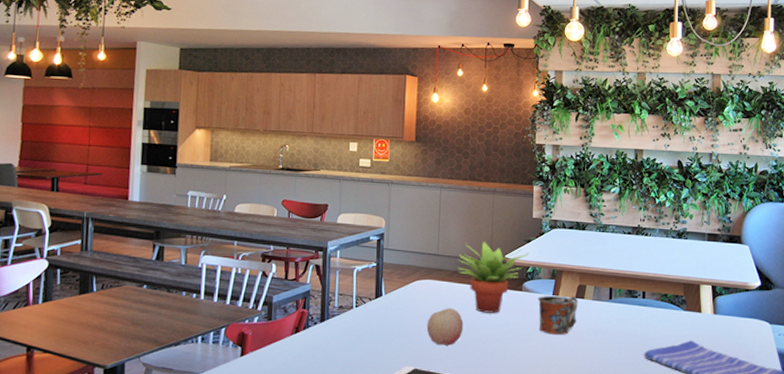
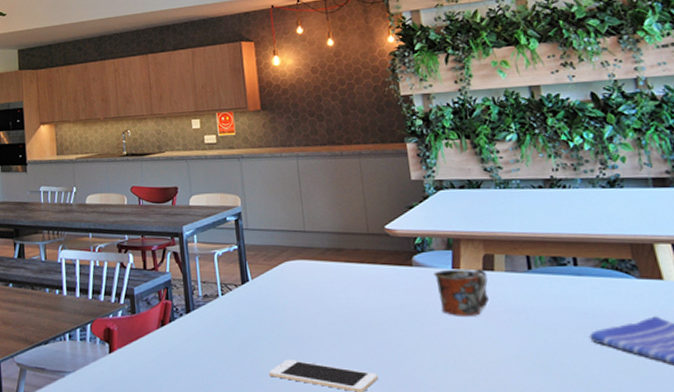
fruit: present [426,308,464,346] -> none [303,291,348,334]
succulent plant: present [457,241,529,313] -> none [328,212,414,294]

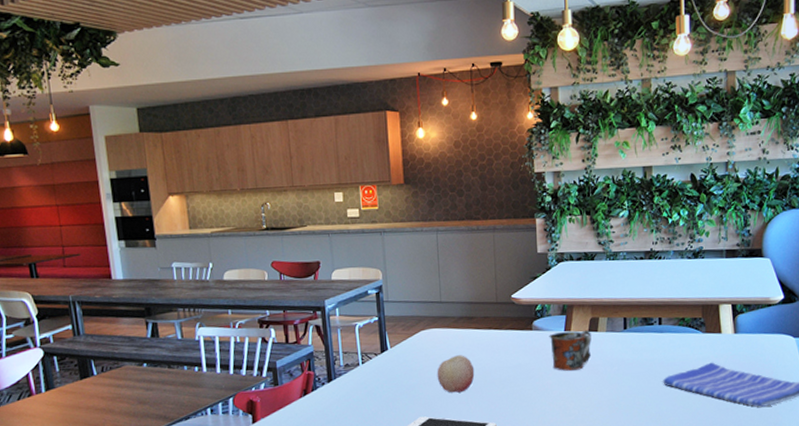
fruit: none [303,291,348,334] -> present [437,355,475,393]

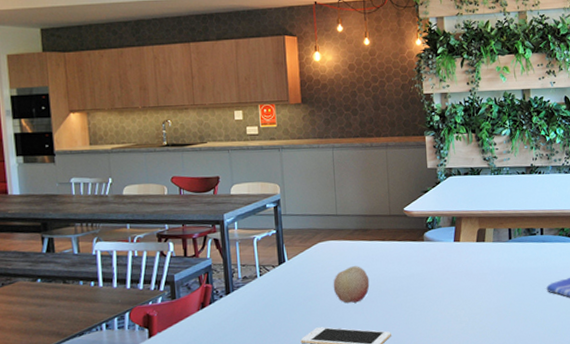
mug: present [549,330,591,371] -> none [439,240,479,280]

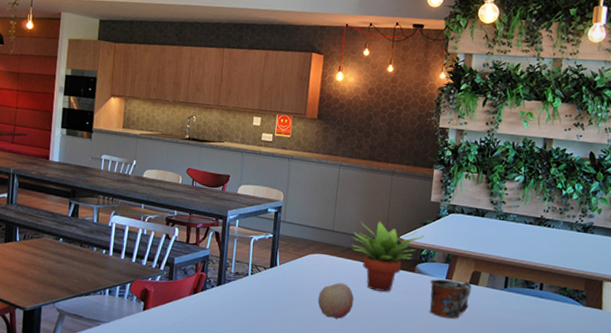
succulent plant: none [356,197,427,267] -> present [351,220,424,292]
mug: none [439,240,479,280] -> present [429,279,472,319]

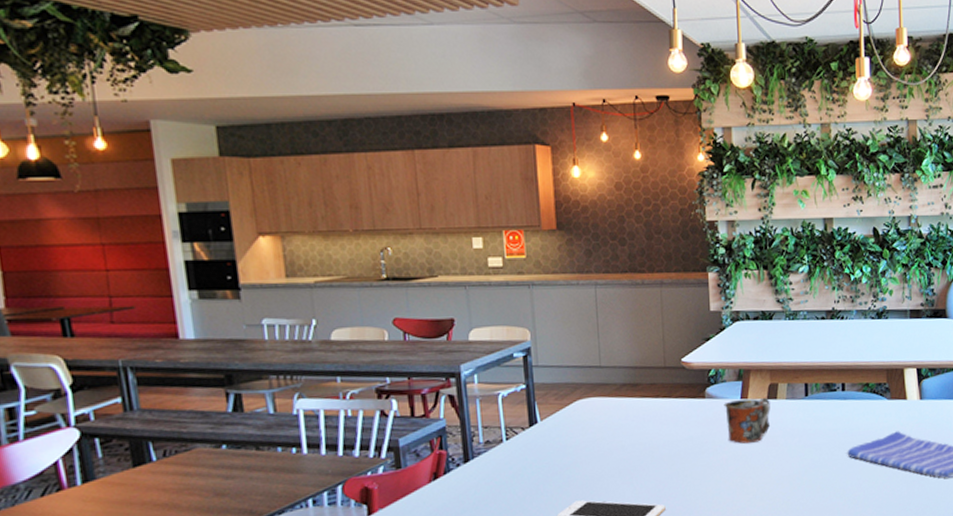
fruit: present [317,283,354,319] -> none [596,427,640,472]
succulent plant: present [351,220,424,292] -> none [624,345,709,429]

